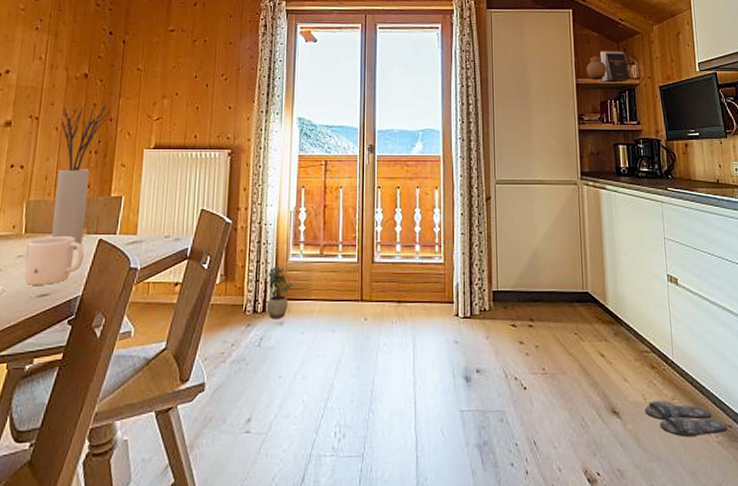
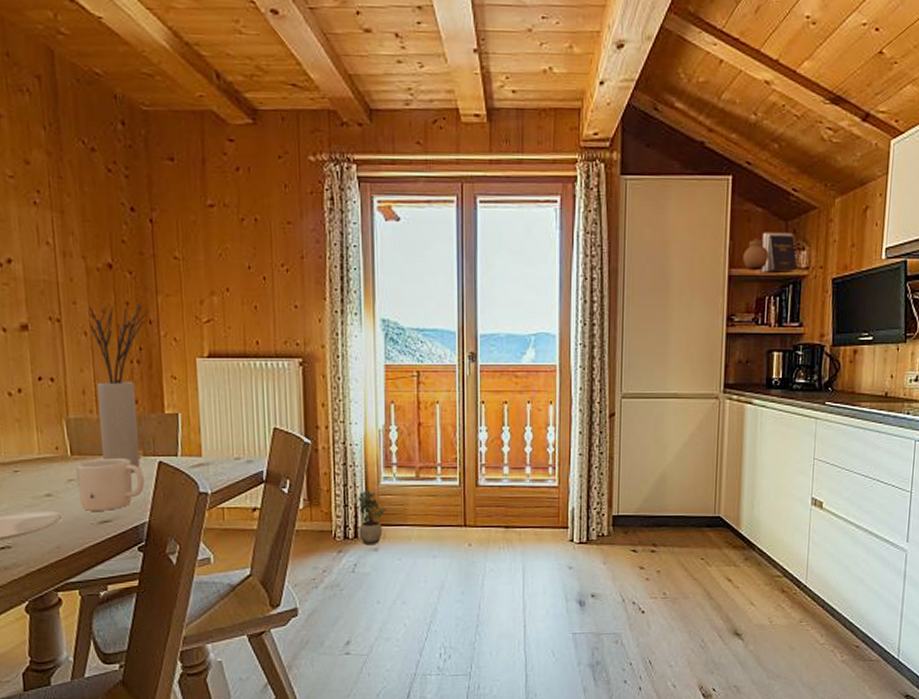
slippers: present [644,401,728,437] -> none [769,623,855,657]

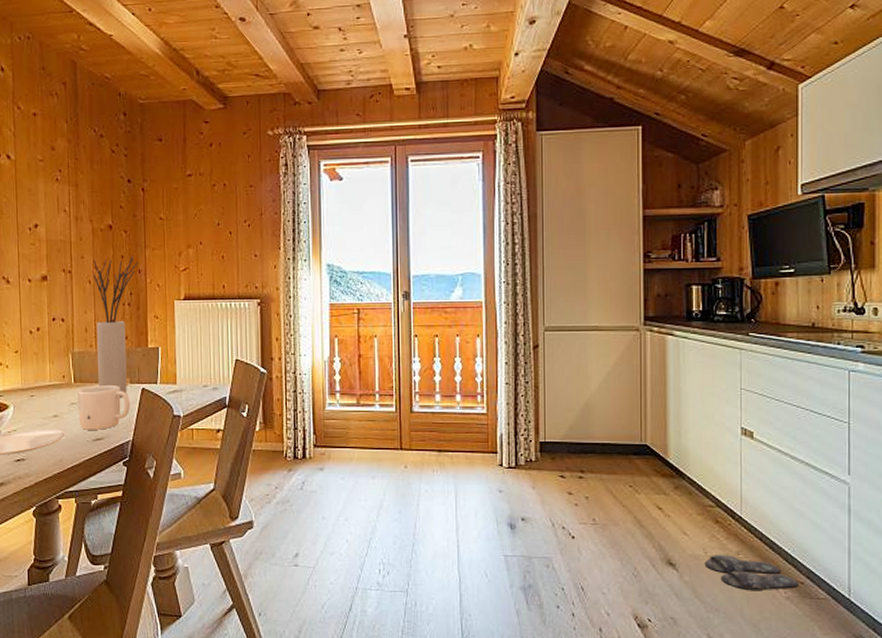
potted plant: present [358,490,387,546] -> none [306,415,331,465]
jar: present [743,238,768,271] -> none [656,181,681,211]
books: present [758,232,797,274] -> none [672,174,710,213]
slippers: none [769,623,855,657] -> present [704,555,799,591]

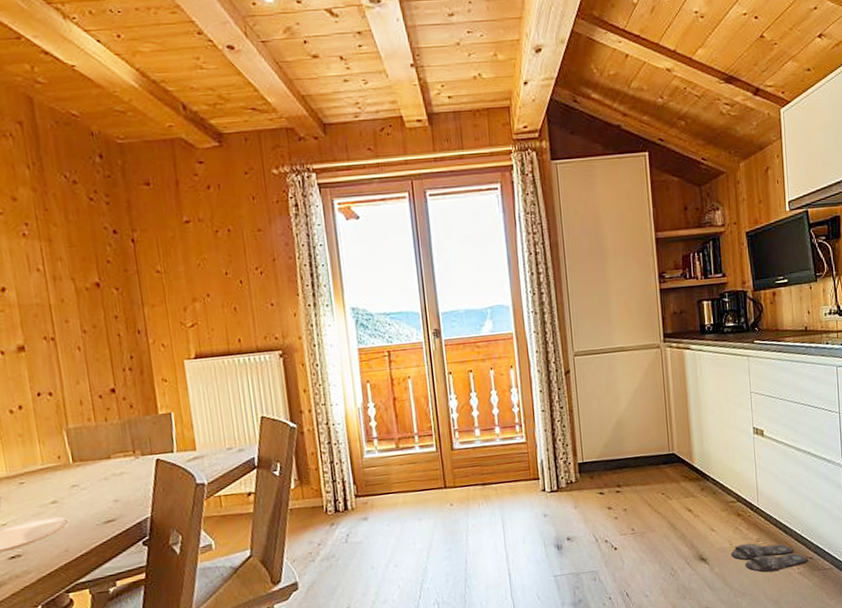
mug: present [78,386,130,430] -> none [78,459,145,513]
vase: present [93,255,139,397] -> none [81,314,139,472]

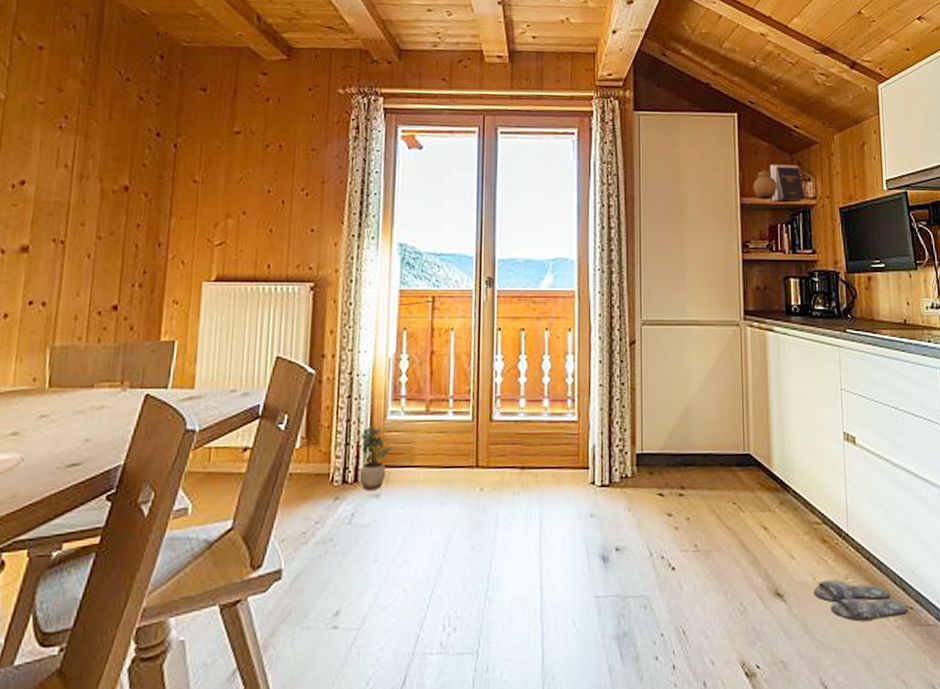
potted plant: none [344,465,372,516] -> present [359,426,392,491]
jar: none [666,204,688,233] -> present [753,169,777,200]
books: none [679,196,714,234] -> present [768,164,805,203]

